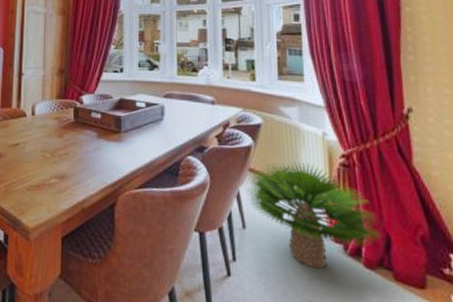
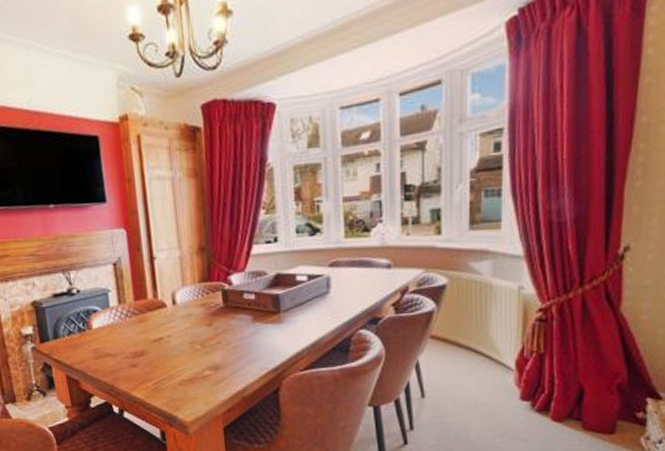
potted plant: present [246,161,380,269] -> none [426,321,572,427]

